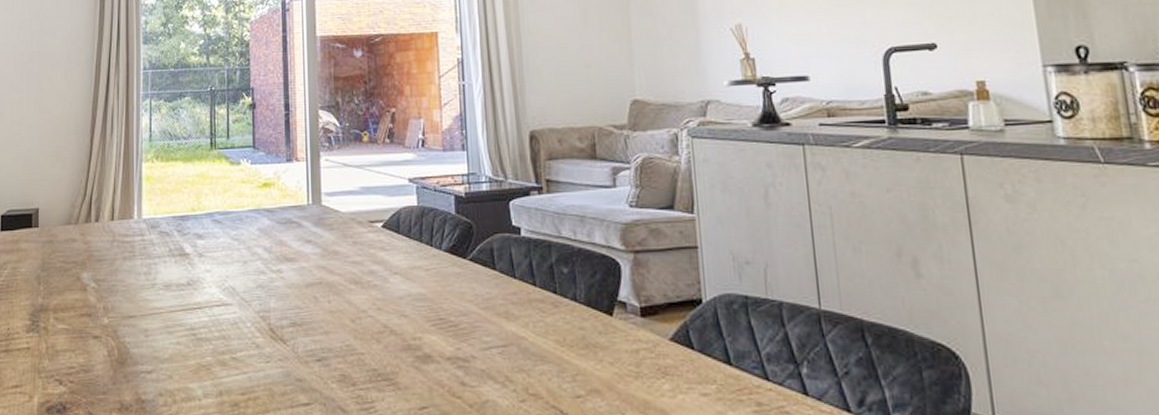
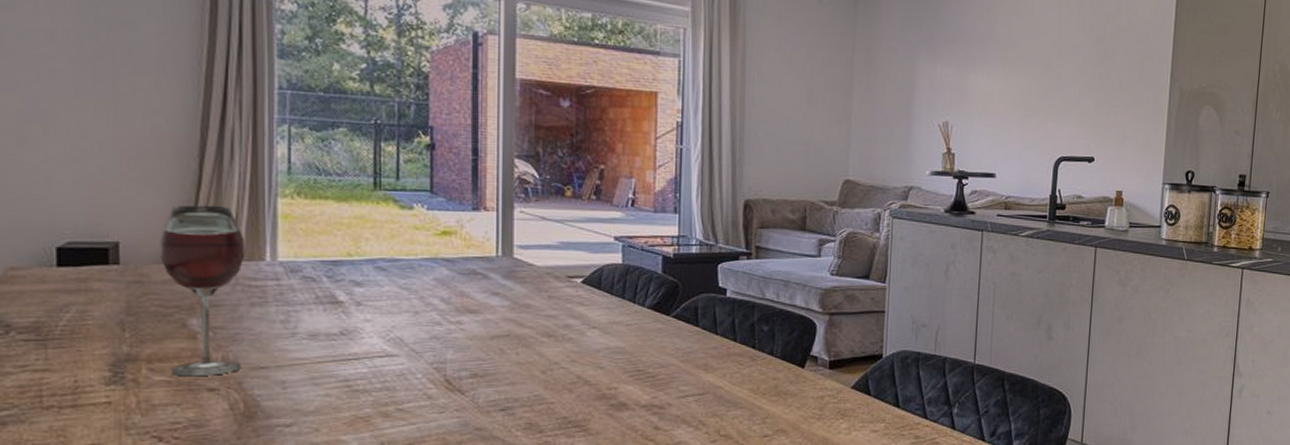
wineglass: none [64,172,120,325] -> present [160,205,245,377]

